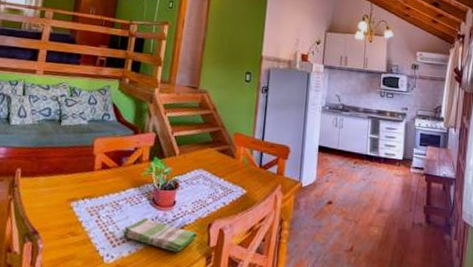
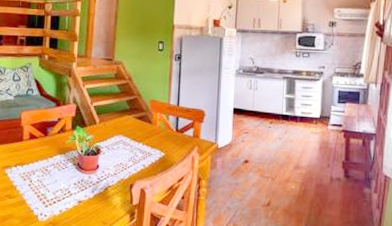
dish towel: present [123,217,198,253] -> none [53,180,121,211]

